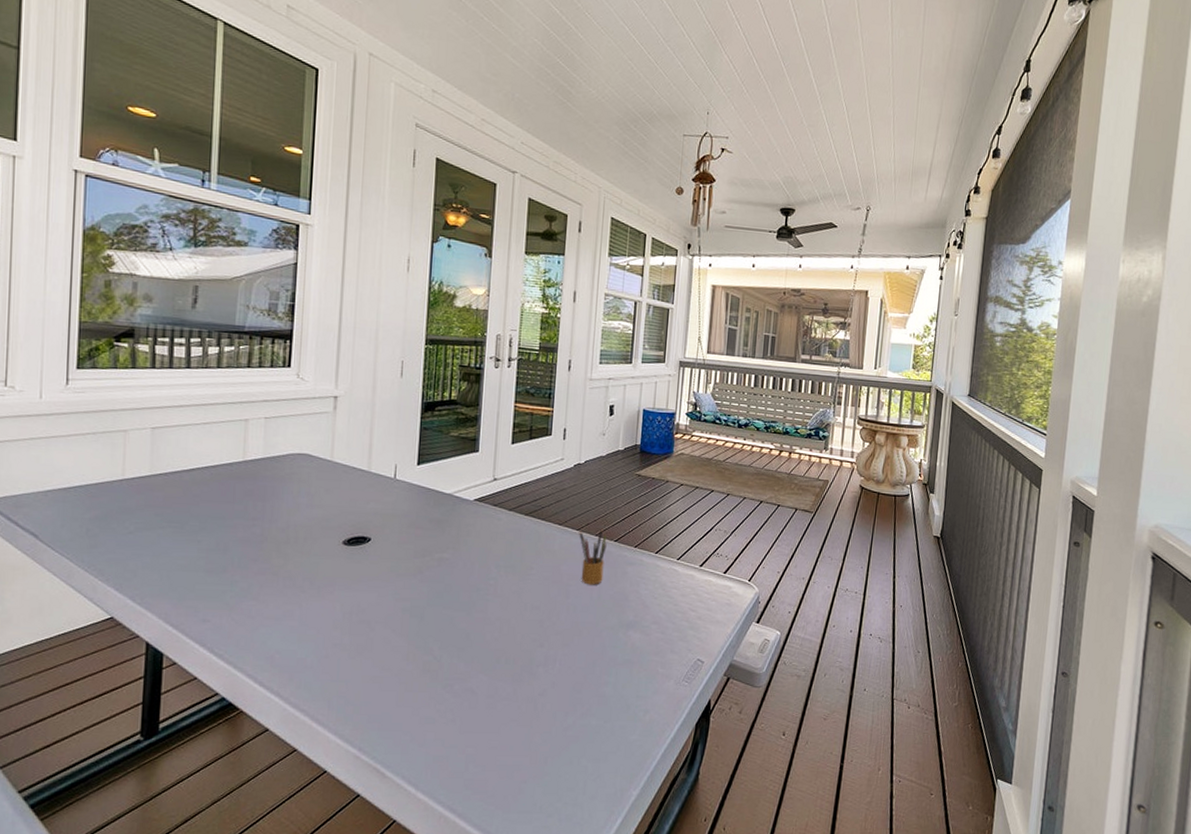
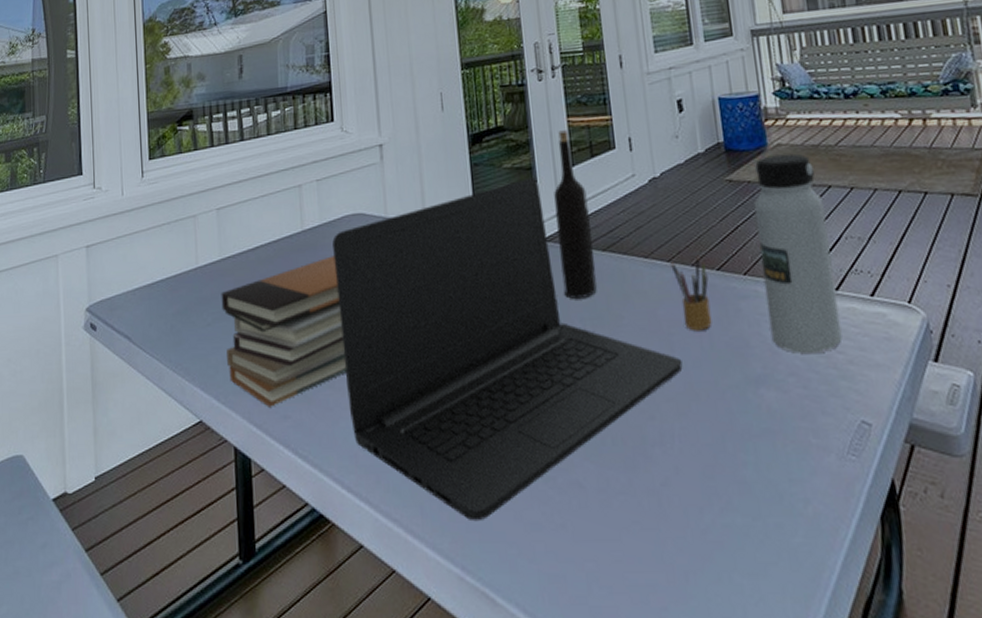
book stack: none [147,487,275,611] -> present [221,255,346,407]
laptop: none [271,447,574,715] -> present [332,177,683,522]
wine bottle: none [486,413,520,551] -> present [554,130,597,300]
water bottle: none [645,461,705,609] -> present [754,153,842,353]

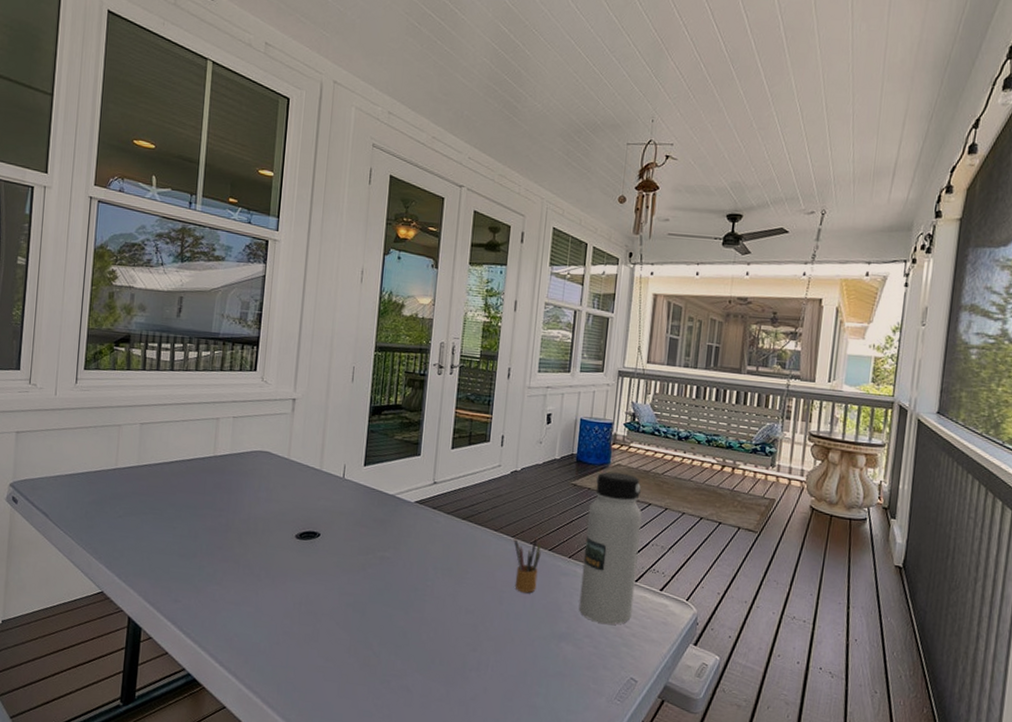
book stack: present [221,255,346,407] -> none [132,481,239,591]
laptop: present [332,177,683,522] -> none [231,451,507,703]
wine bottle: present [554,130,597,300] -> none [425,418,459,553]

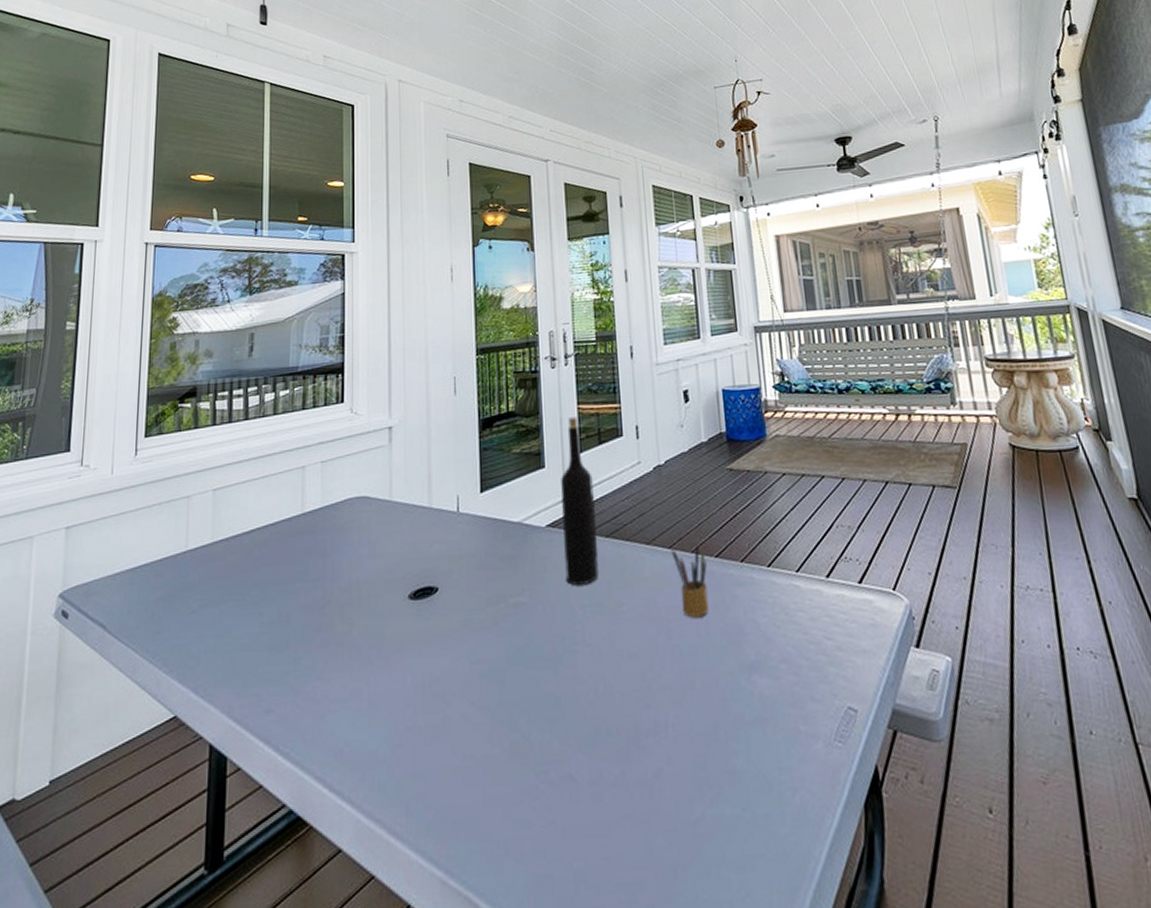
wine bottle: none [425,418,459,553] -> present [561,417,599,587]
water bottle: present [578,471,642,625] -> none [752,444,832,640]

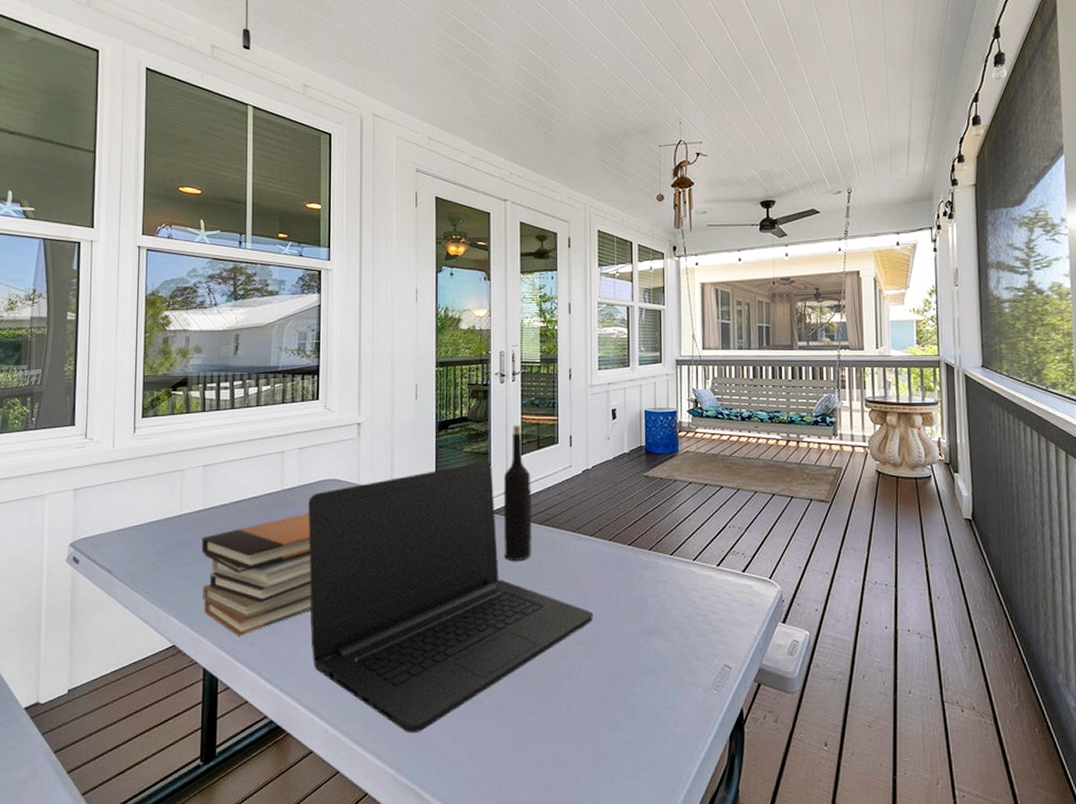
book stack: none [209,539,337,701] -> present [201,513,311,636]
laptop: none [333,463,679,820] -> present [308,461,593,734]
pencil box: present [671,542,709,618] -> none [593,532,621,591]

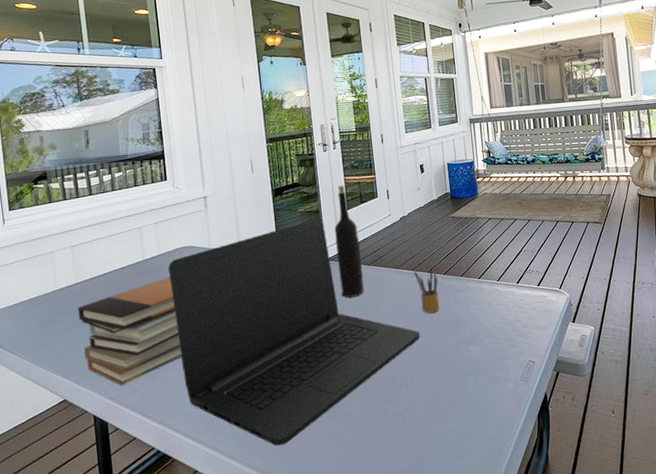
pencil box: none [593,532,621,591] -> present [413,265,440,314]

